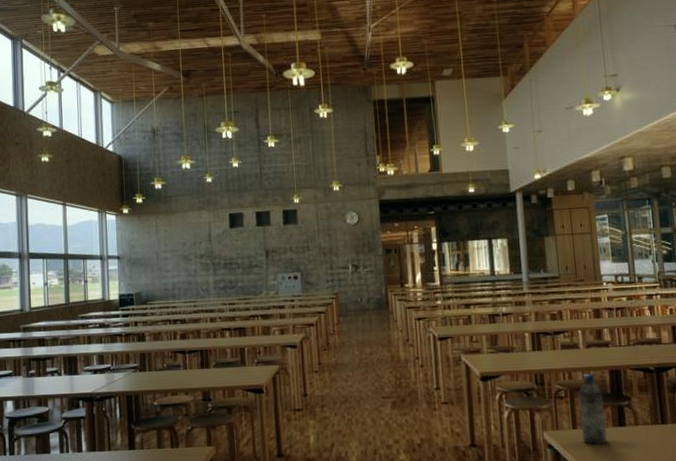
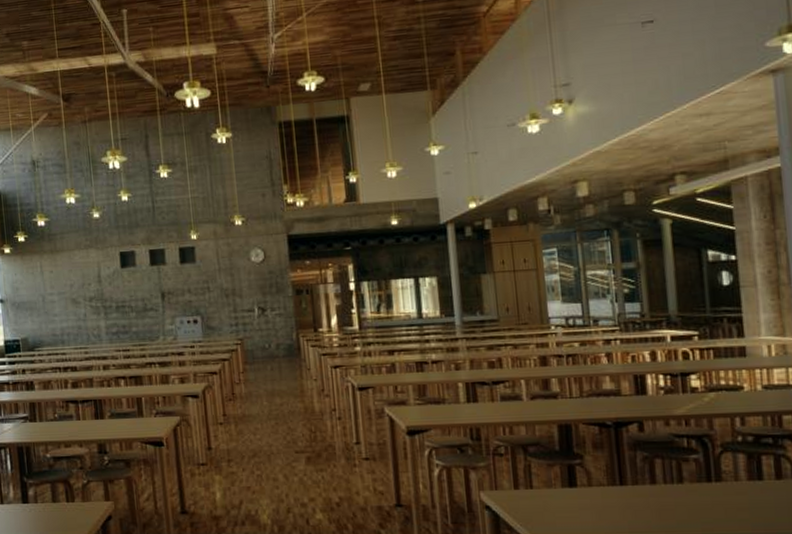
water bottle: present [579,373,607,445] -> none [521,427,554,507]

